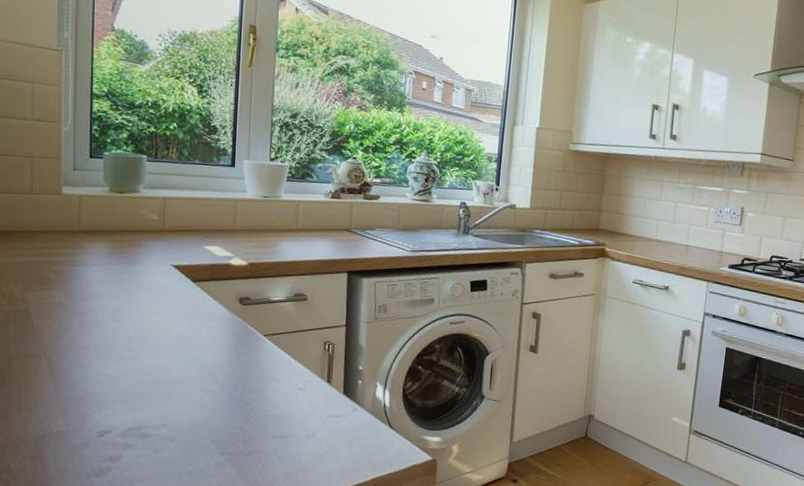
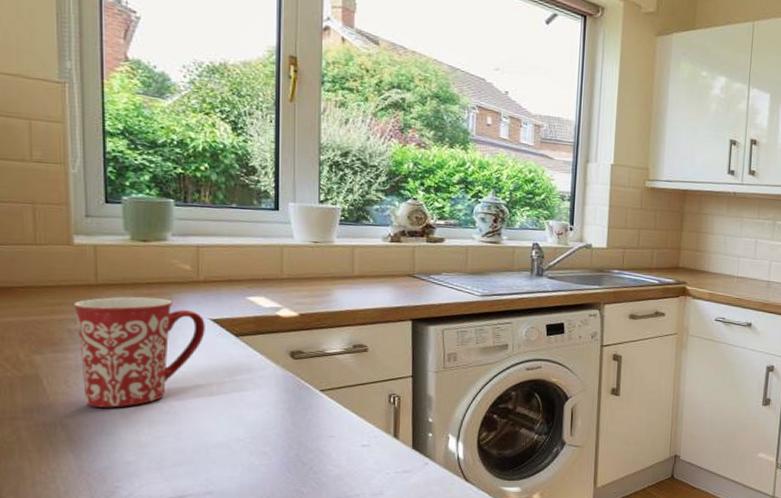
mug: none [60,242,168,343] -> present [74,297,205,408]

